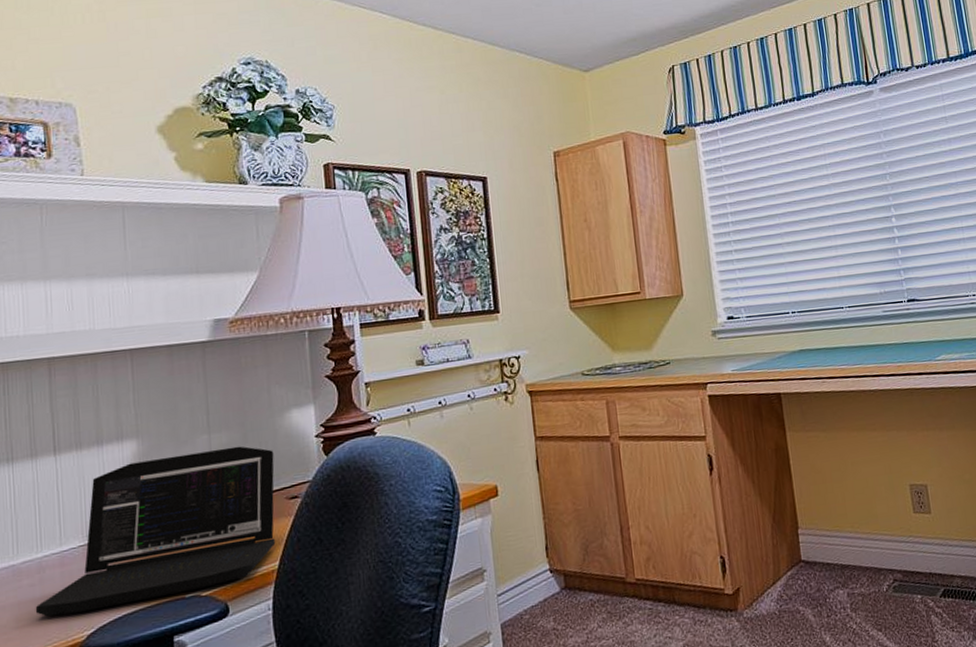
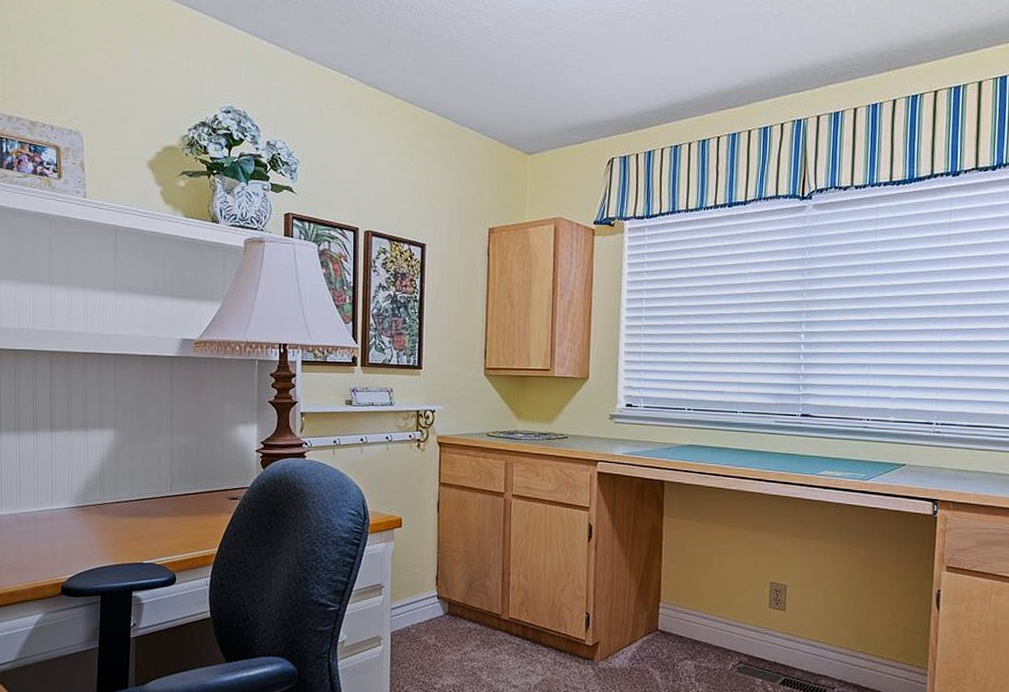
laptop: present [35,446,276,617] -> none [30,448,221,560]

